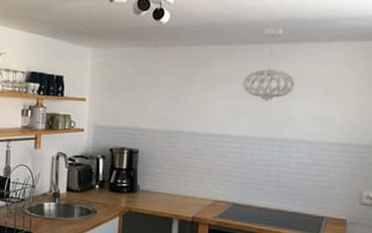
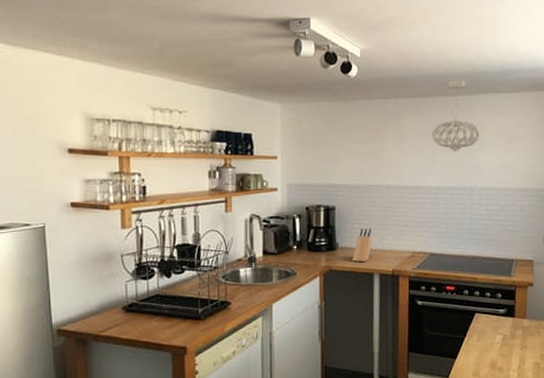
knife block: none [152,173,173,207] -> present [352,228,371,263]

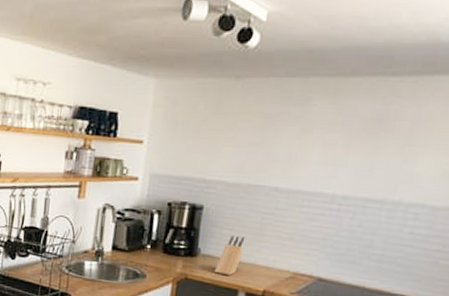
pendant light: present [432,80,480,152] -> none [348,54,424,153]

